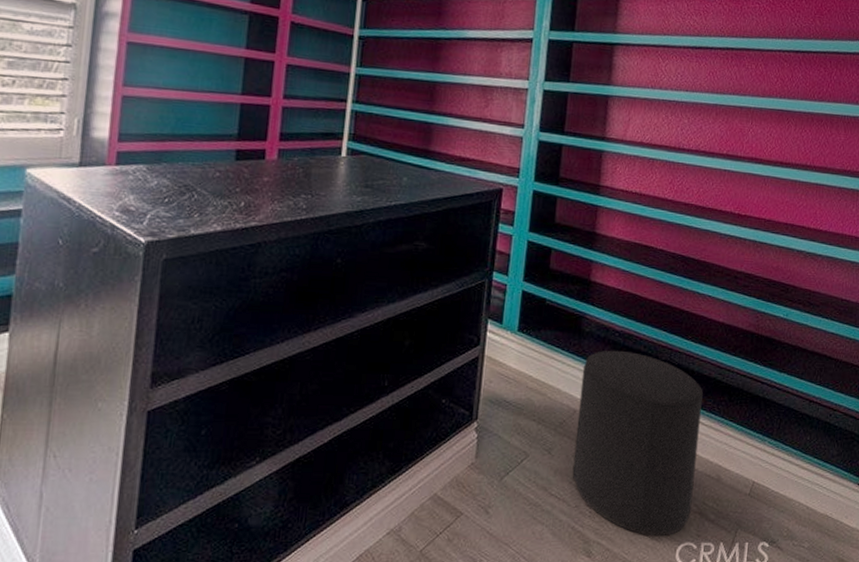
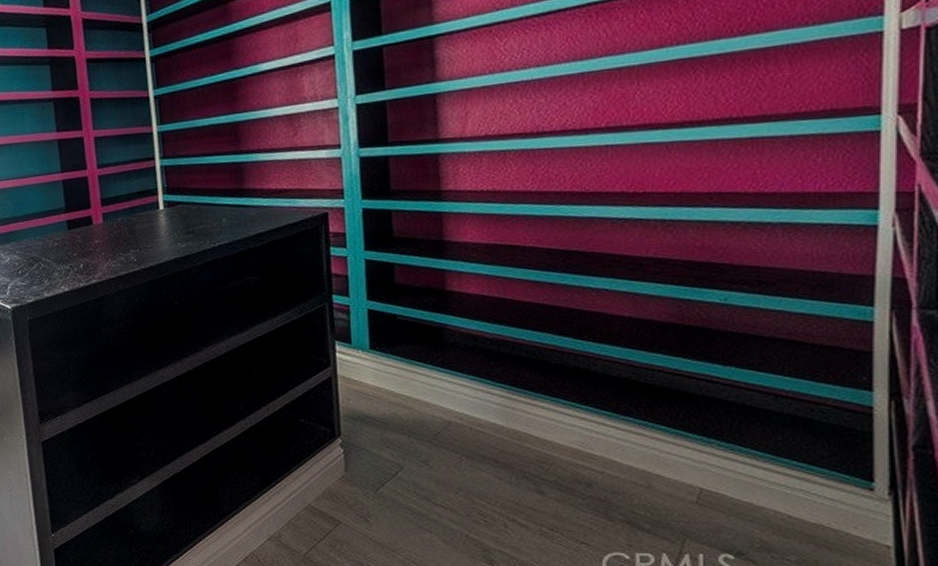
stool: present [572,350,703,537] -> none [452,358,616,546]

